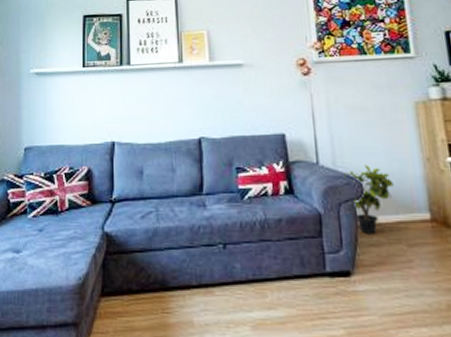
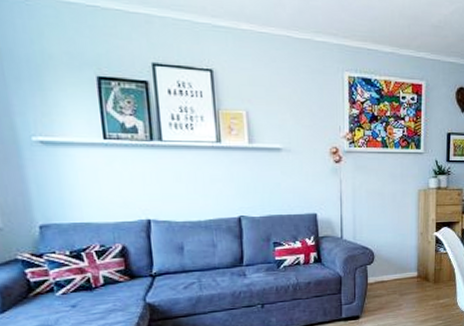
potted plant: present [344,164,394,233] -> none [361,238,396,289]

